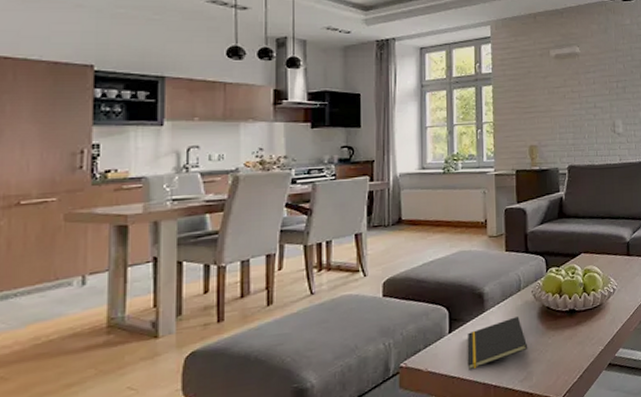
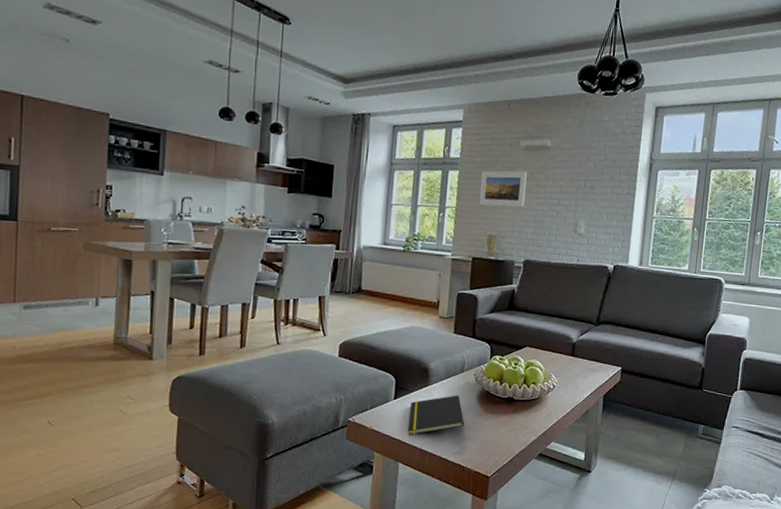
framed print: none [515,79,561,117] -> present [478,171,527,208]

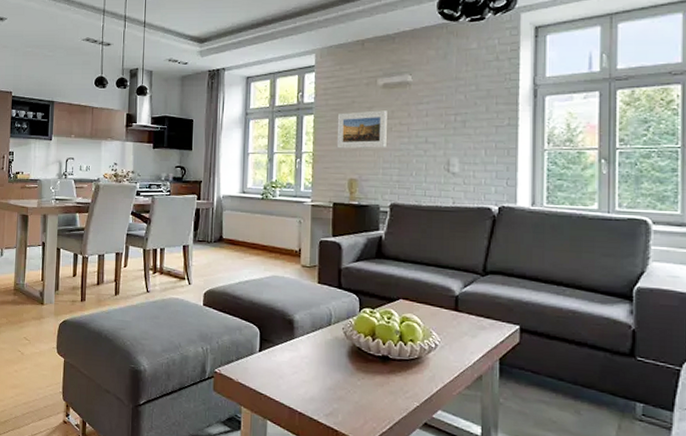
notepad: present [408,395,465,436] -> none [275,350,336,392]

